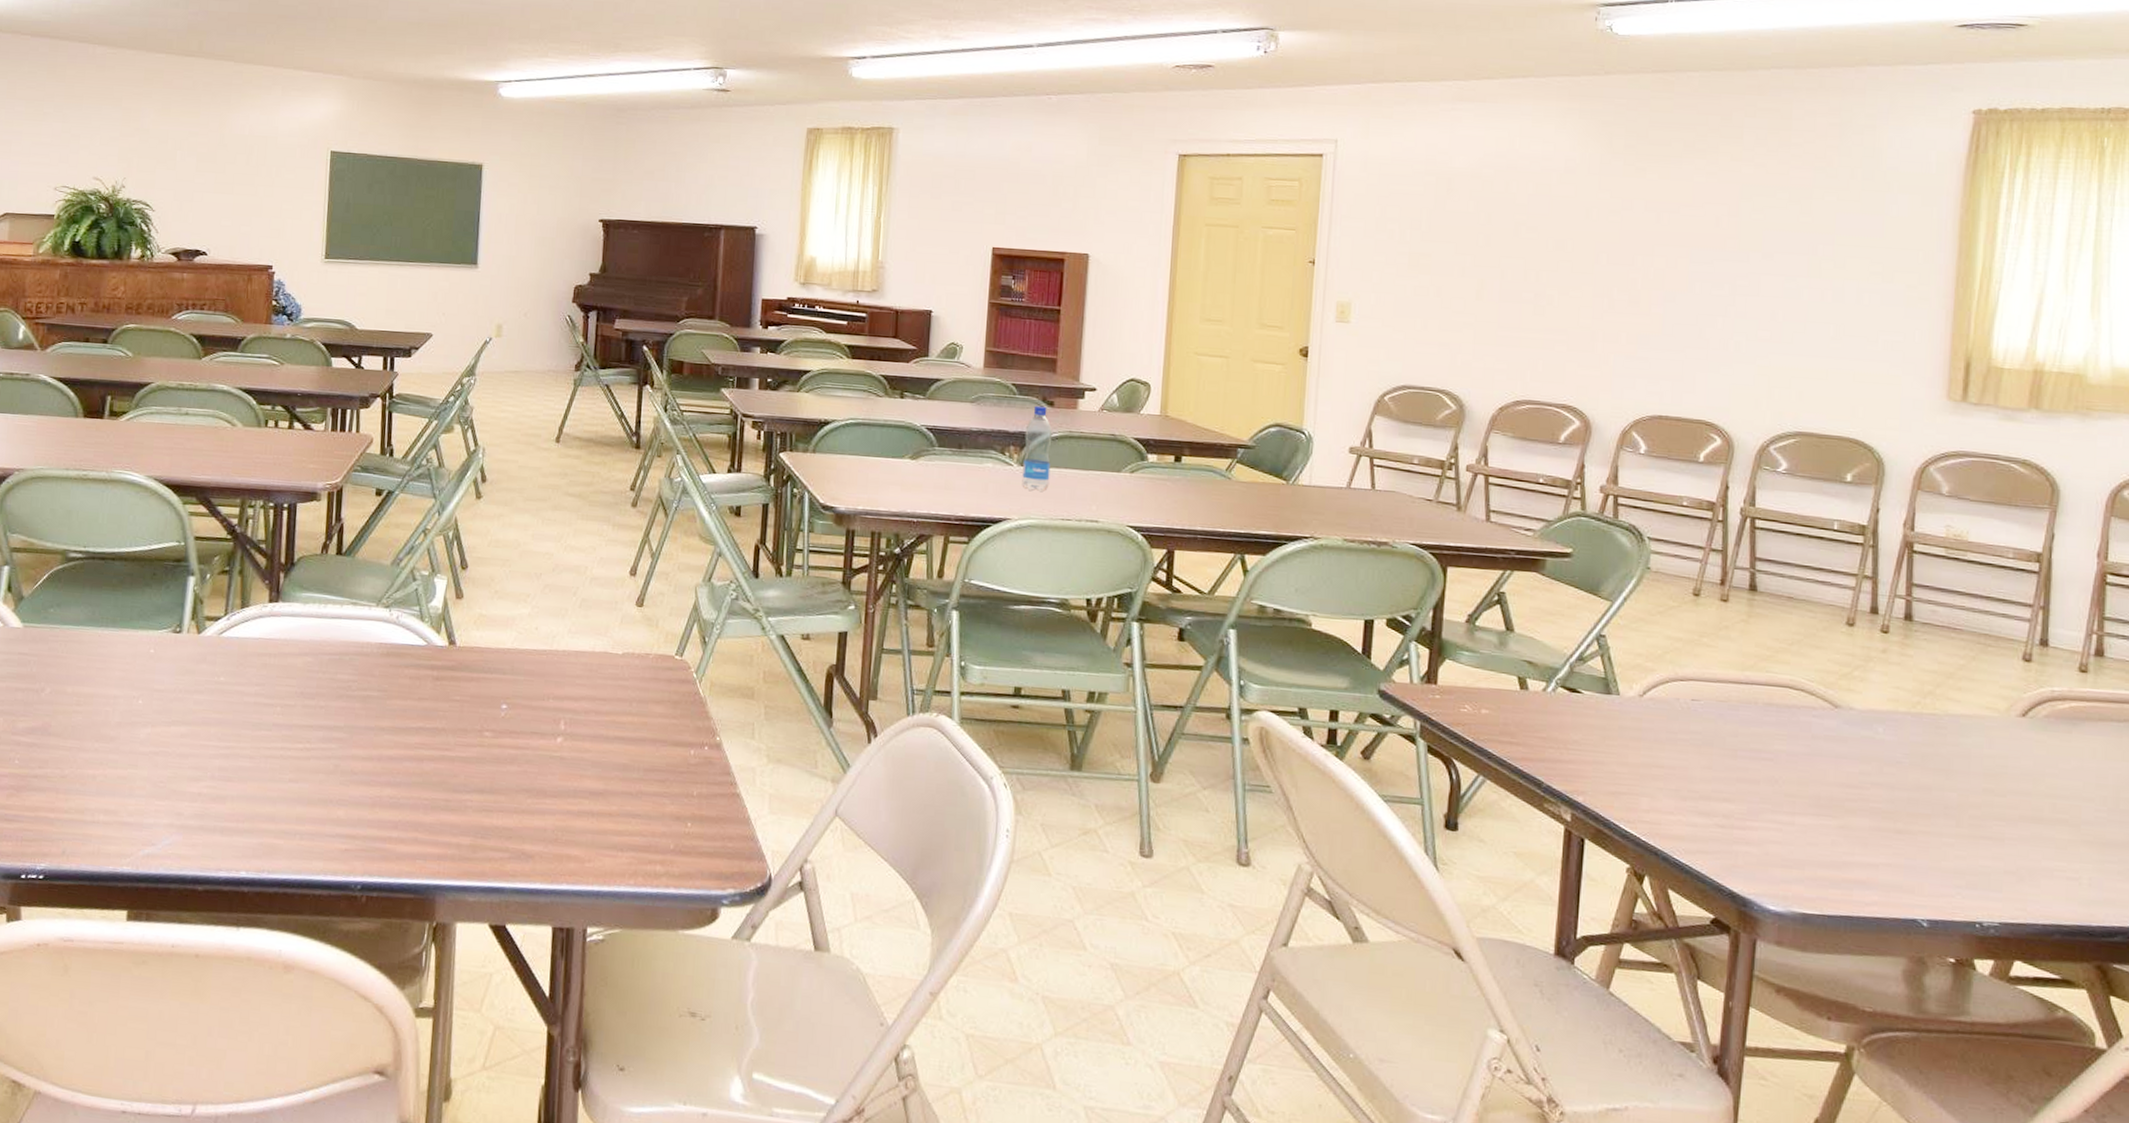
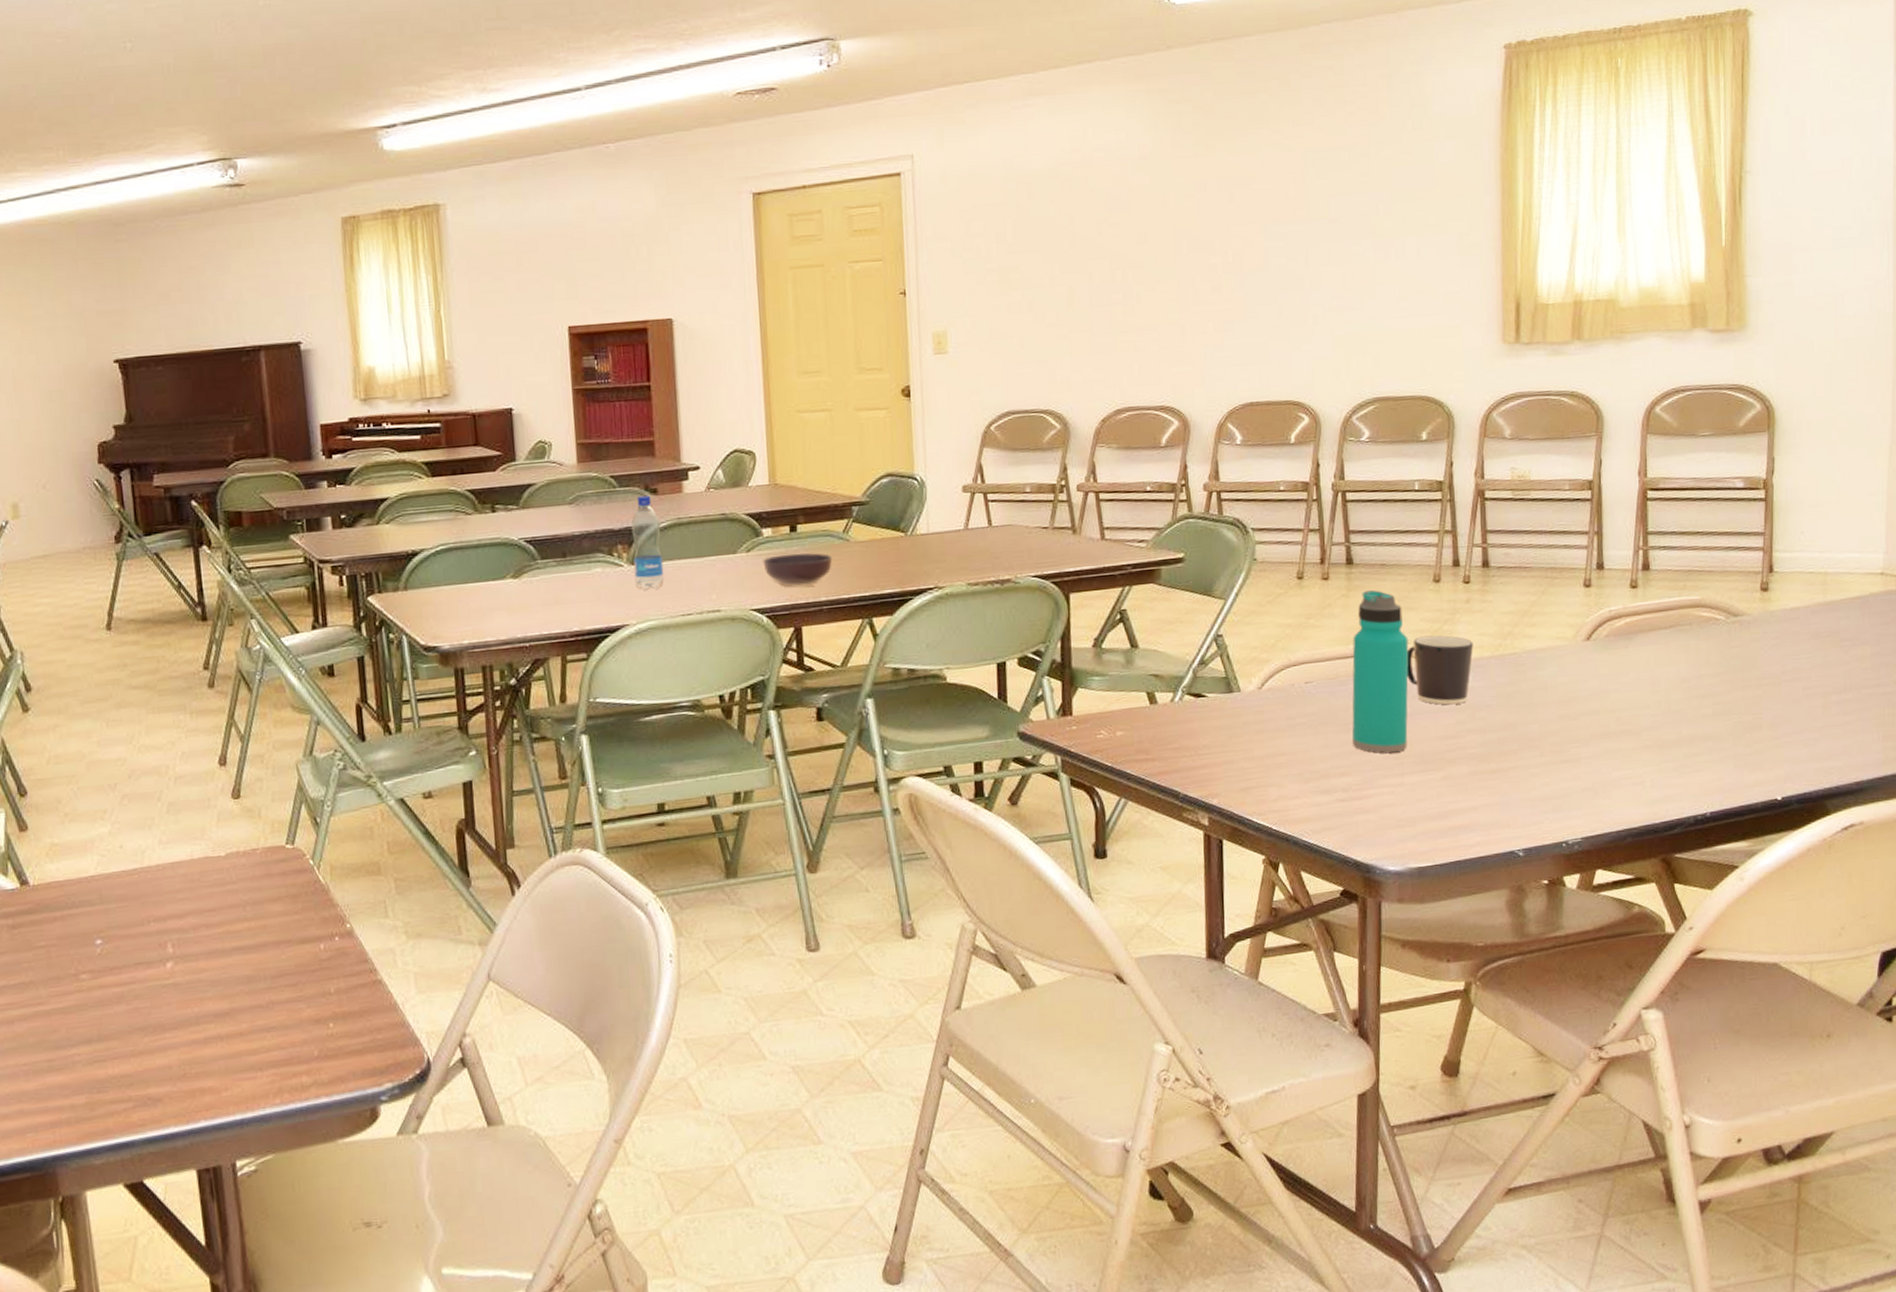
bowl: none [1144,480,1213,514] -> present [762,553,833,587]
water bottle: none [1738,619,1813,789] -> present [1351,589,1409,753]
mug: none [1808,677,1887,755] -> present [1406,635,1473,705]

